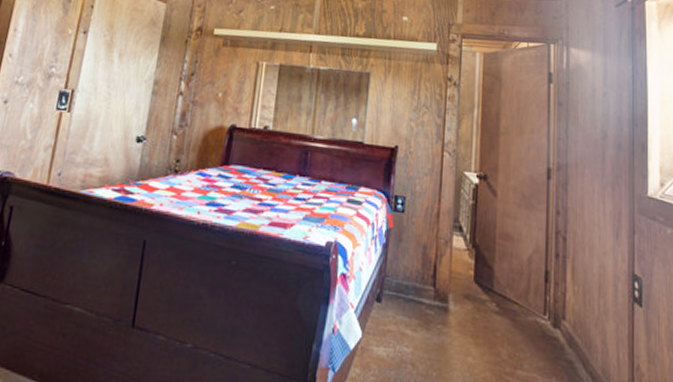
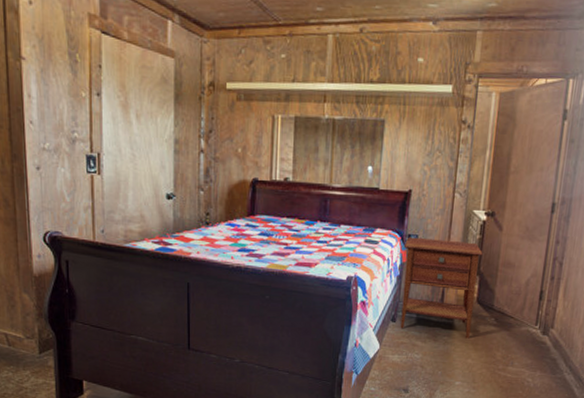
nightstand: none [386,198,477,329] -> present [400,237,483,339]

